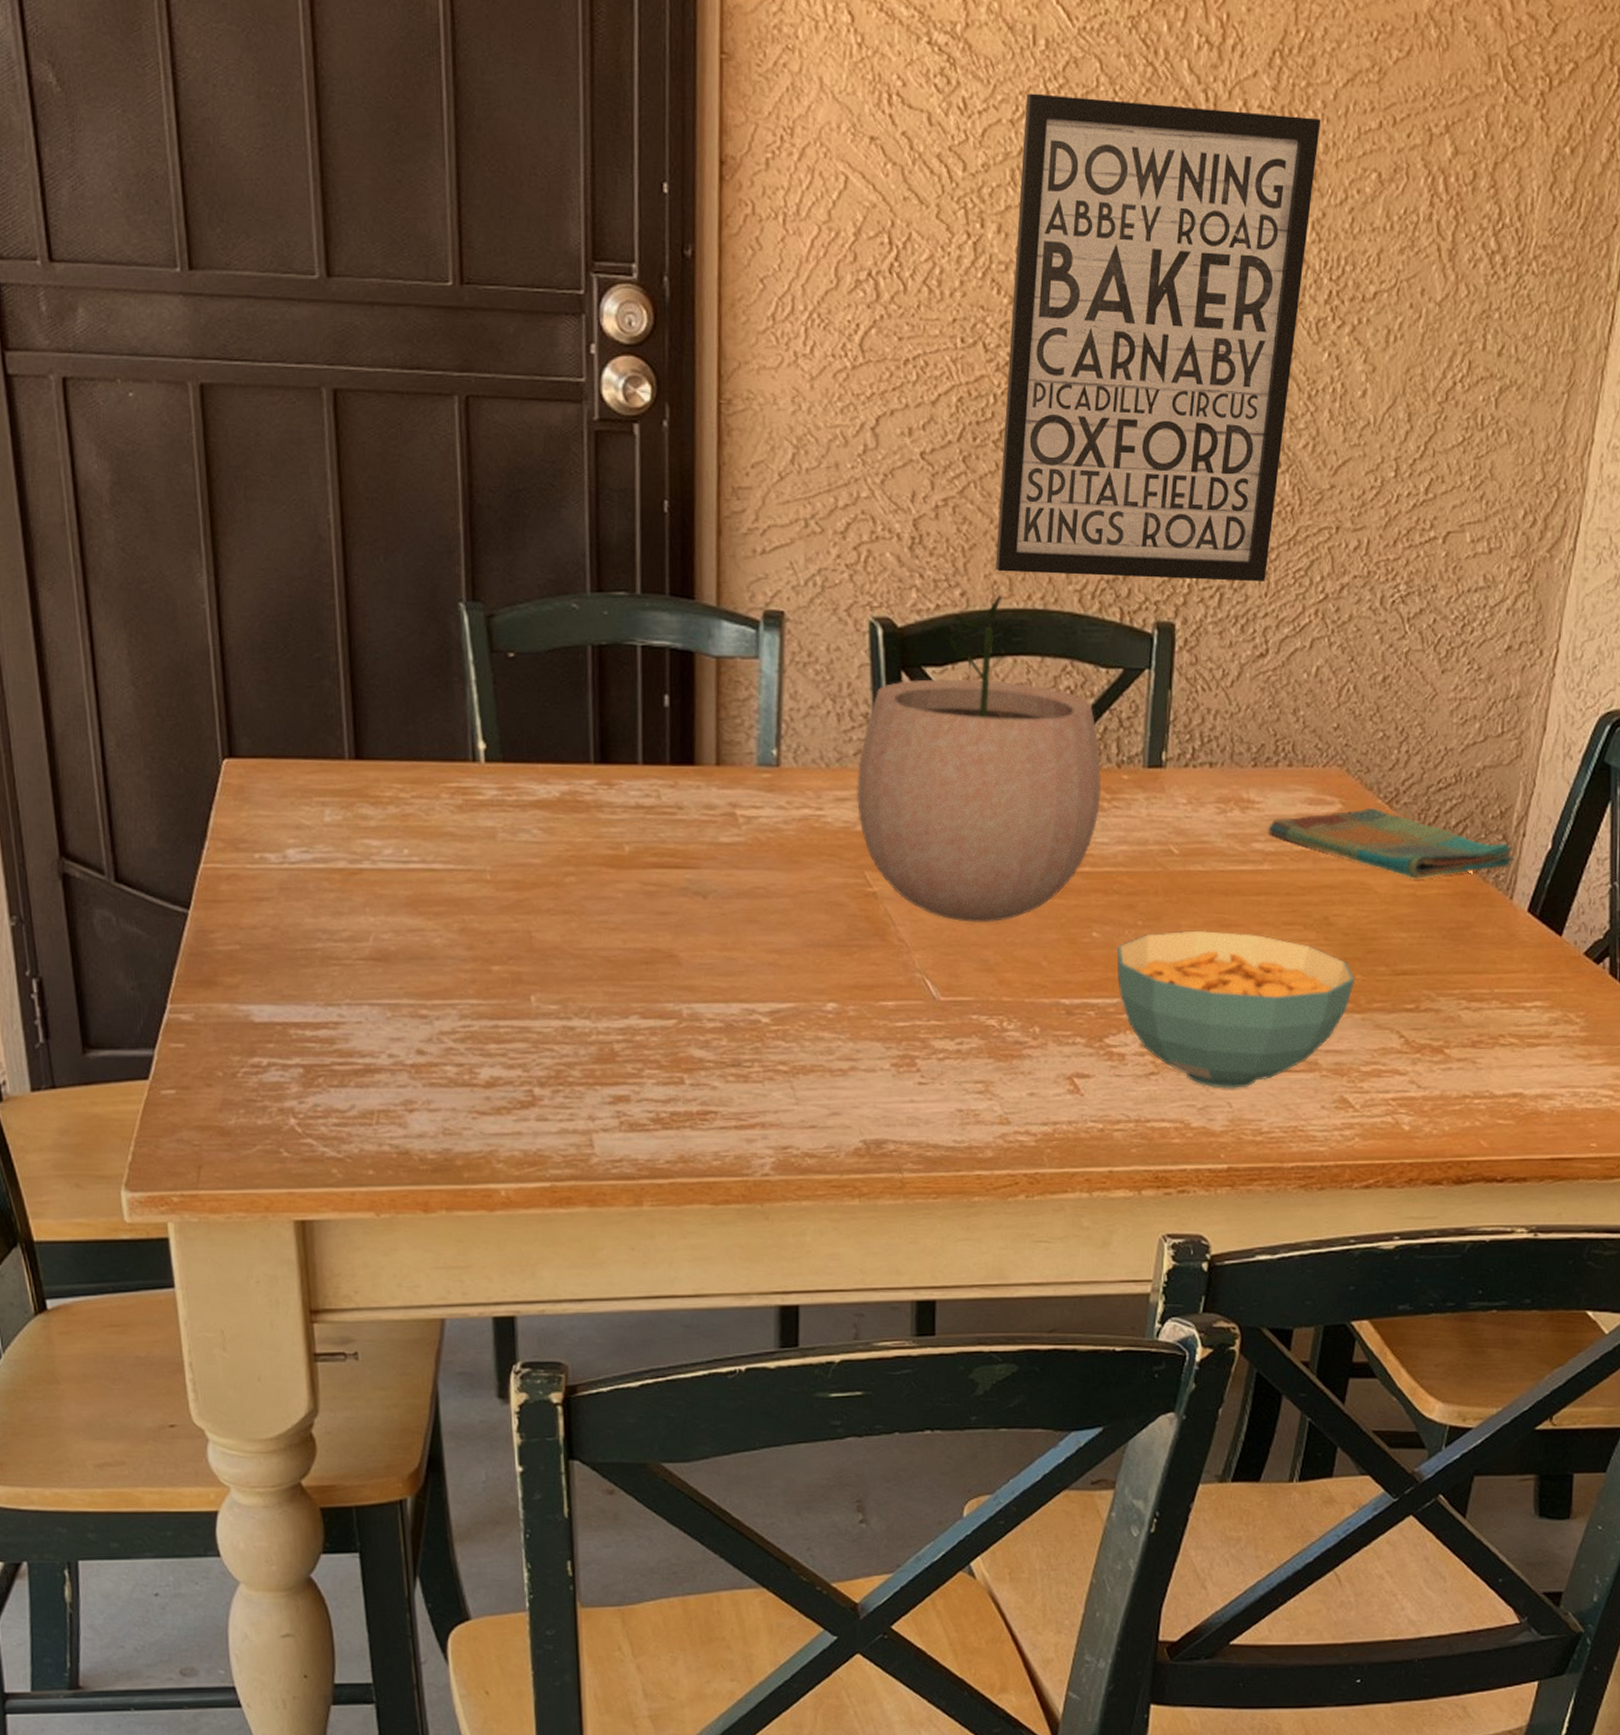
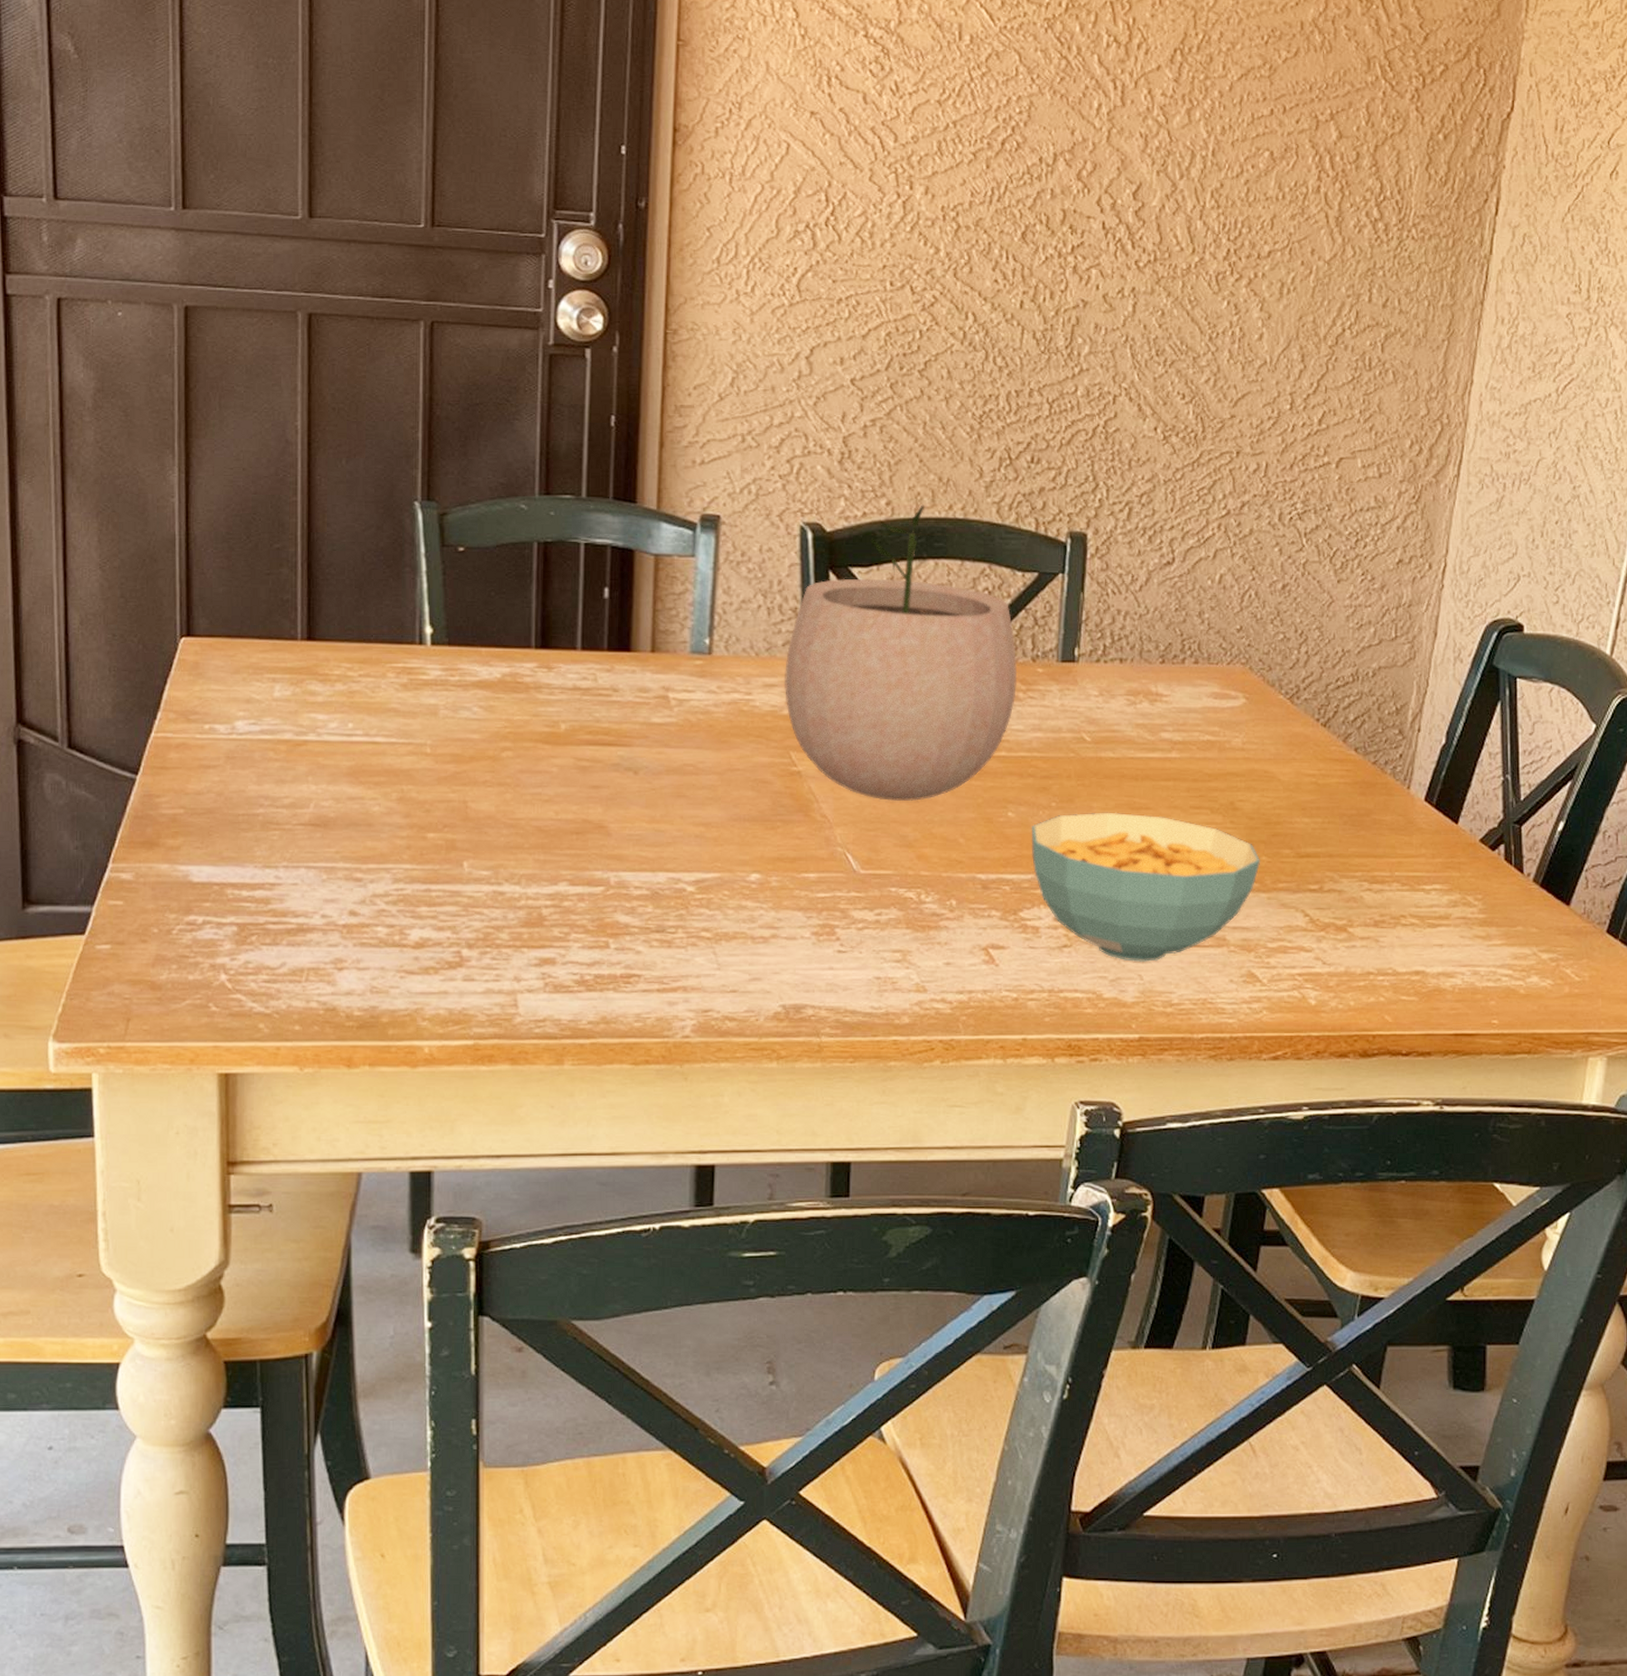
wall art: present [996,93,1320,582] -> none [919,79,1218,498]
dish towel: present [1268,808,1514,879] -> none [1175,703,1410,768]

